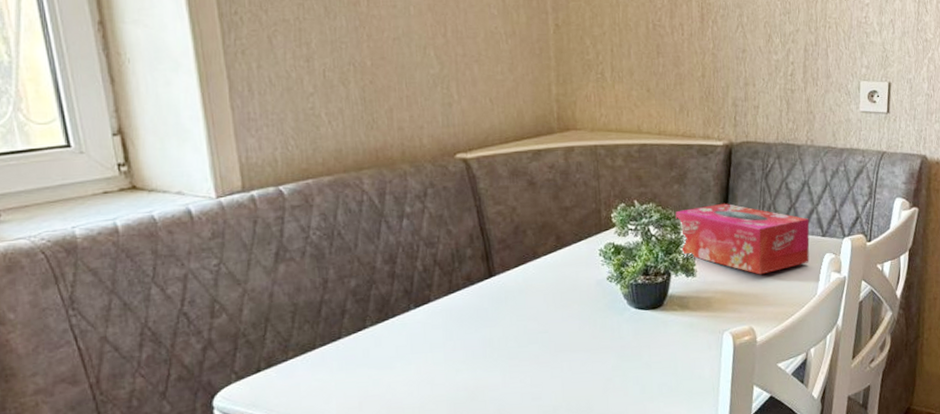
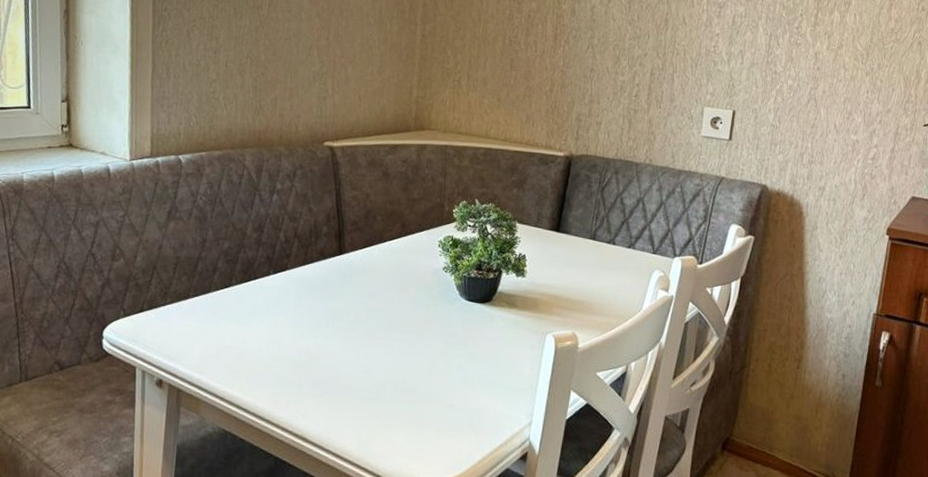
tissue box: present [675,203,810,275] -> none [512,210,641,284]

